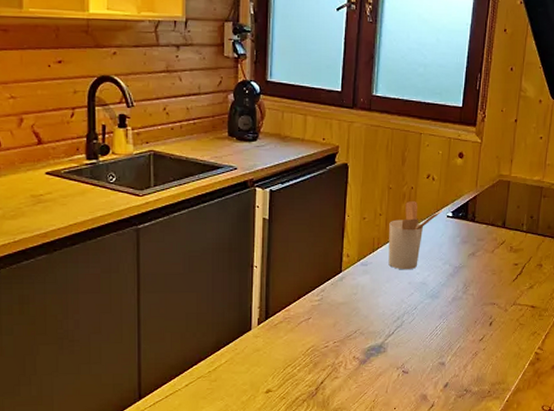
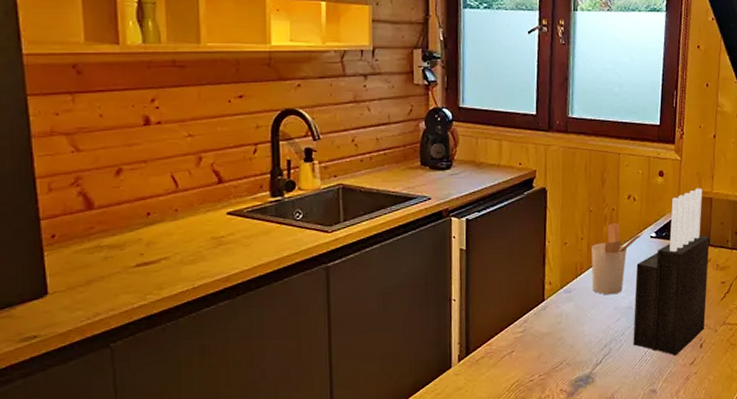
knife block: none [425,171,505,332] -> present [633,188,710,356]

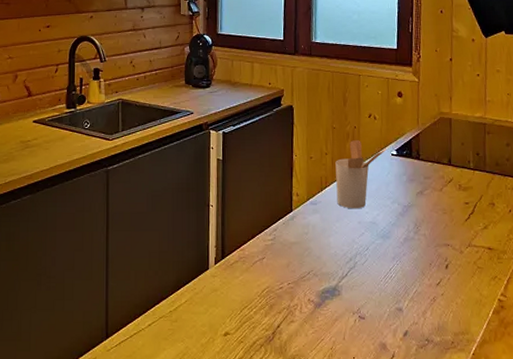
knife block: present [633,188,710,356] -> none [377,109,451,275]

